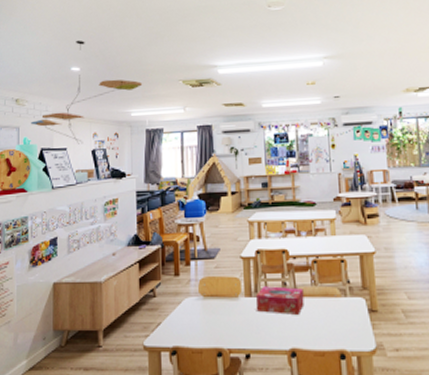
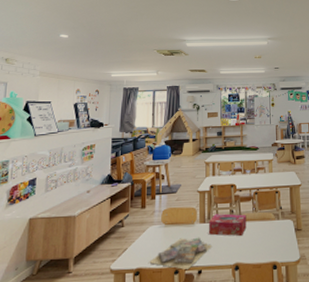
ceiling mobile: present [31,40,143,144] -> none [19,12,123,99]
video game cases: none [187,313,261,353] -> present [149,237,212,271]

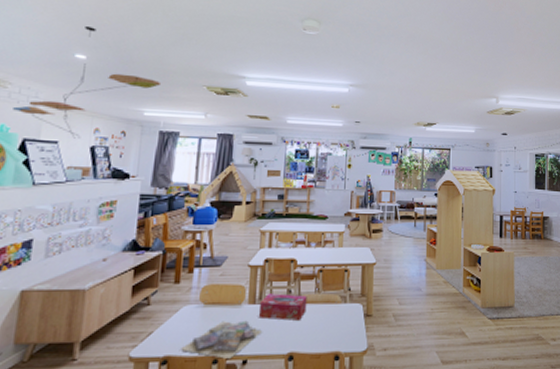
ceiling mobile: none [19,12,123,99] -> present [13,25,162,139]

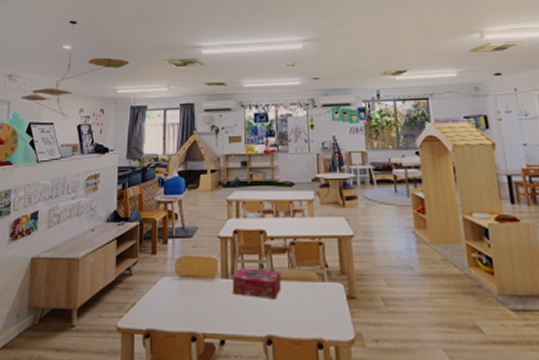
video game cases: present [181,320,262,360] -> none [161,295,237,339]

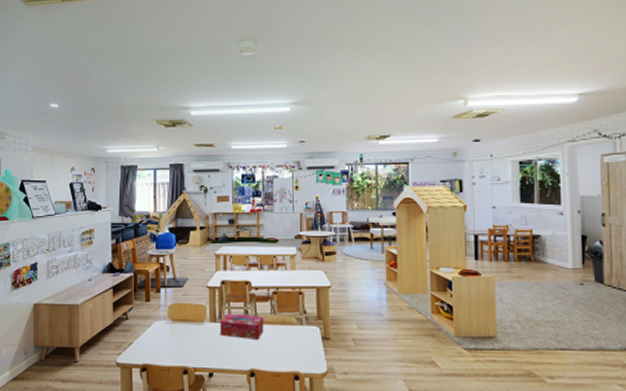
ceiling mobile: present [21,20,130,119] -> none [12,77,119,177]

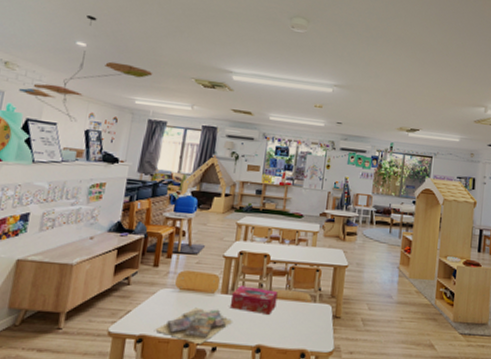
ceiling mobile: none [12,77,119,177] -> present [19,14,153,122]
video game cases: none [156,336,224,372] -> present [155,307,232,345]

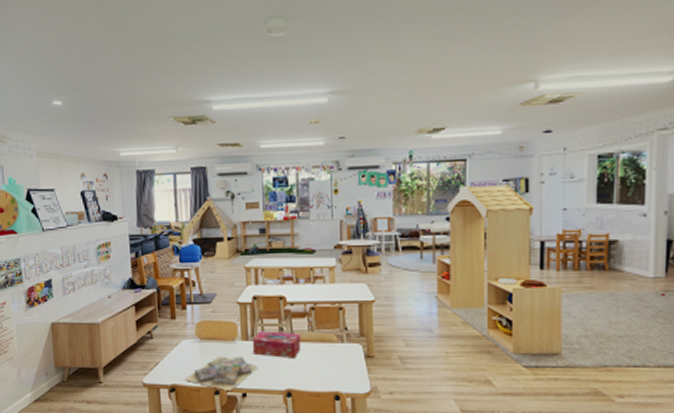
ceiling mobile: present [19,14,153,122] -> none [15,69,131,185]

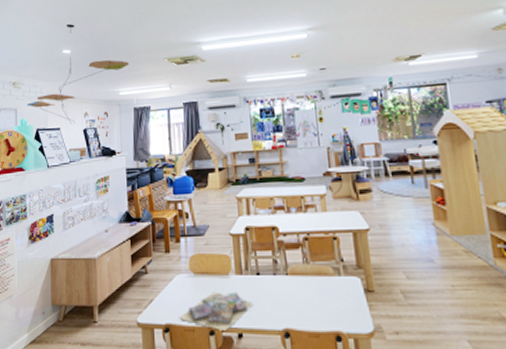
ceiling mobile: none [15,69,131,185] -> present [27,23,130,124]
tissue box: present [252,331,301,358] -> none [246,264,297,293]

